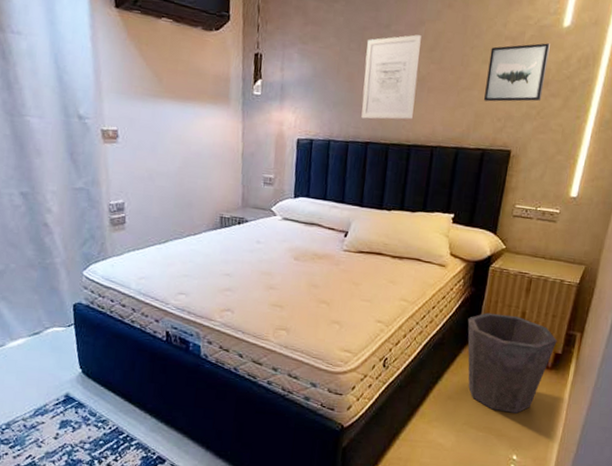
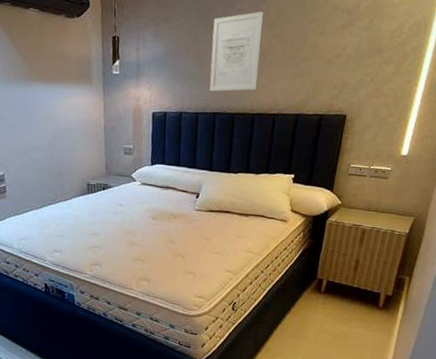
waste bin: present [467,312,557,414] -> none [307,261,388,348]
wall art: present [484,43,550,102] -> none [322,13,384,71]

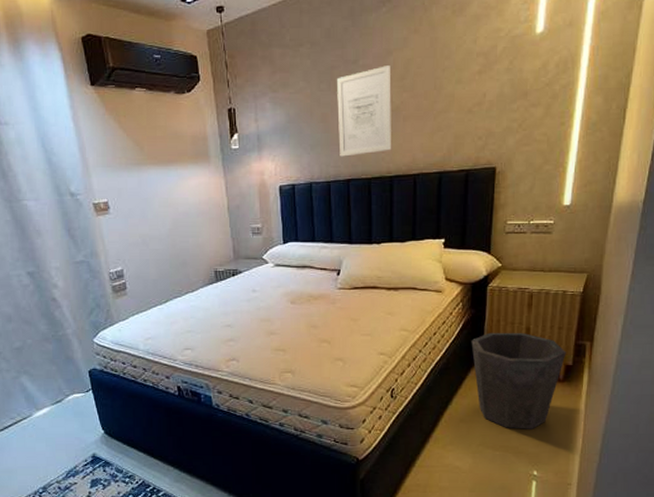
waste bin: none [307,261,388,348] -> present [471,332,567,429]

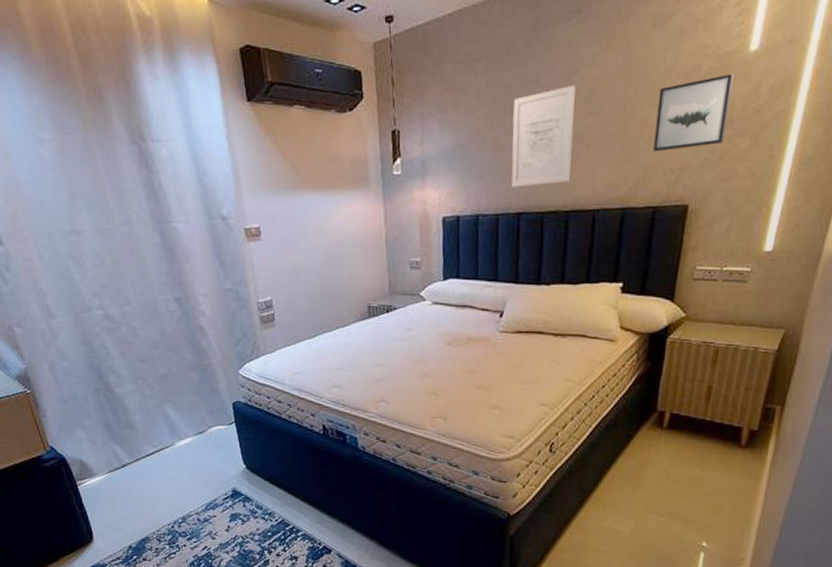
wall art: none [462,53,525,121] -> present [653,74,734,152]
waste bin: present [471,332,567,429] -> none [643,388,752,497]

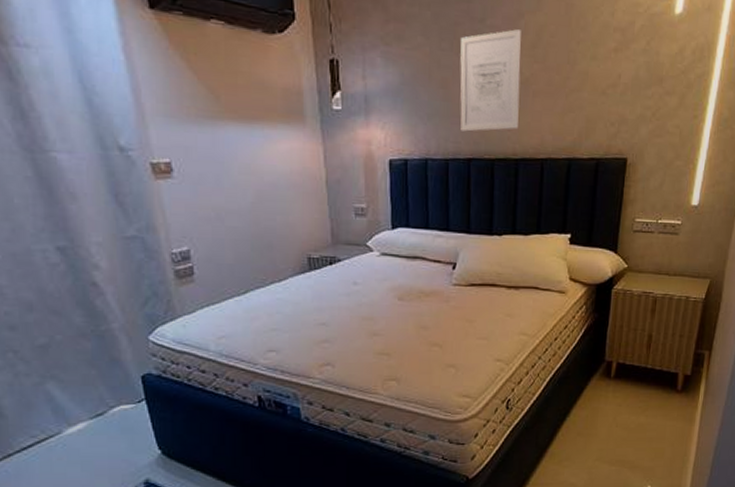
wall art: present [653,74,734,152] -> none [595,33,662,104]

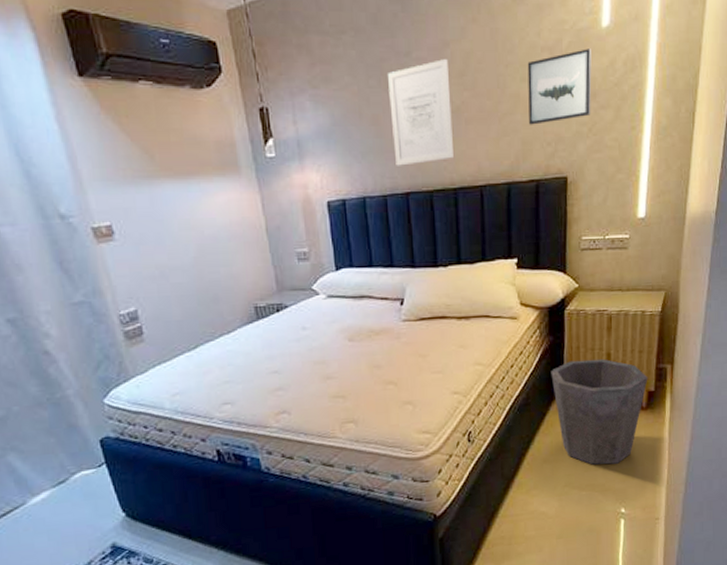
waste bin: none [592,339,686,443] -> present [551,358,648,465]
wall art: none [595,33,662,104] -> present [527,49,592,125]

